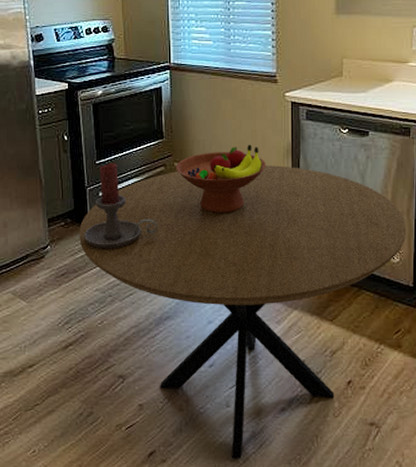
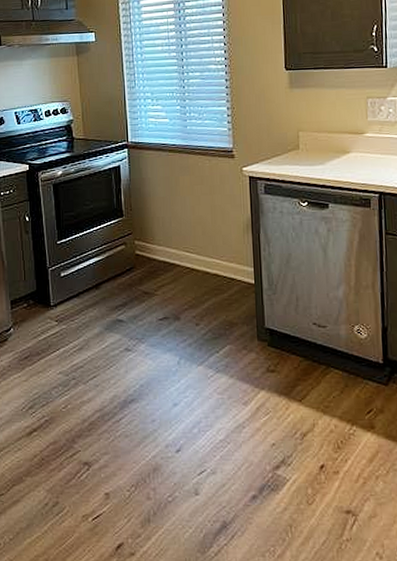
dining table: present [79,165,407,459] -> none [42,241,373,551]
candle holder: present [84,163,158,249] -> none [47,243,121,330]
fruit bowl: present [176,144,266,214] -> none [137,220,226,292]

